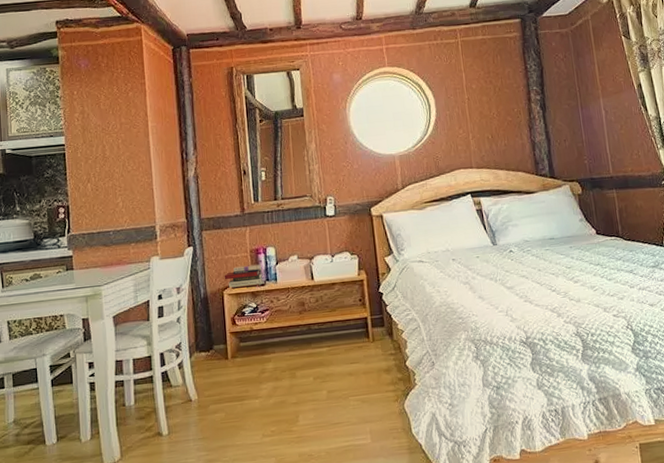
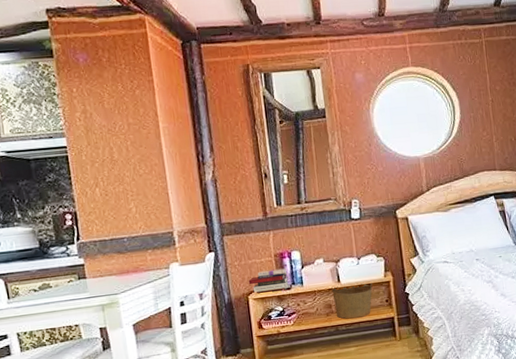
basket: none [305,281,346,319] -> present [331,283,373,320]

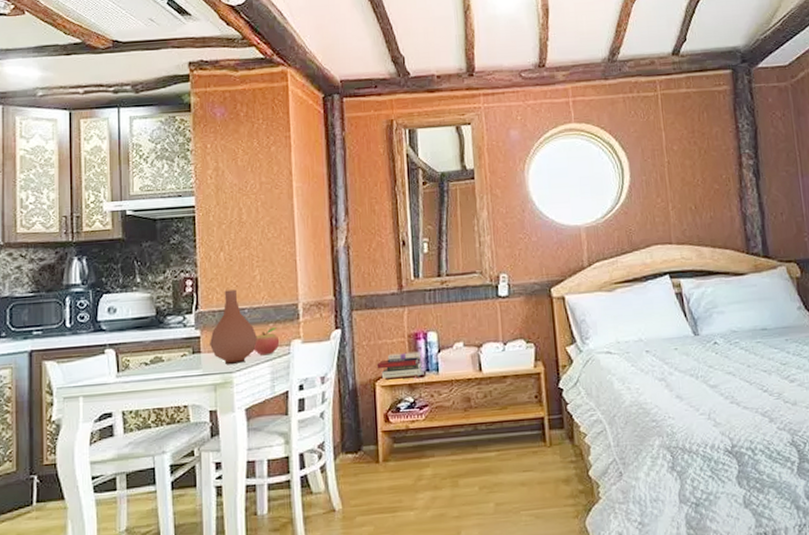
vase: none [93,221,139,287] -> present [210,289,258,364]
fruit: none [135,253,159,278] -> present [253,328,280,356]
basket: present [331,283,373,320] -> none [471,374,520,418]

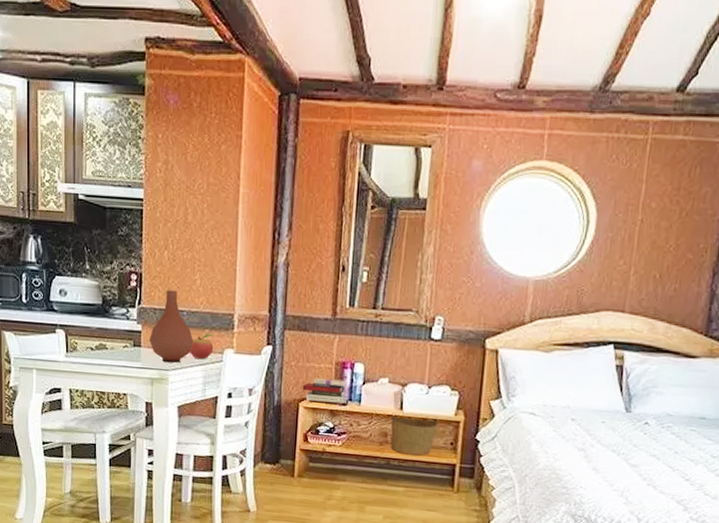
basket: none [471,374,520,418] -> present [390,414,439,457]

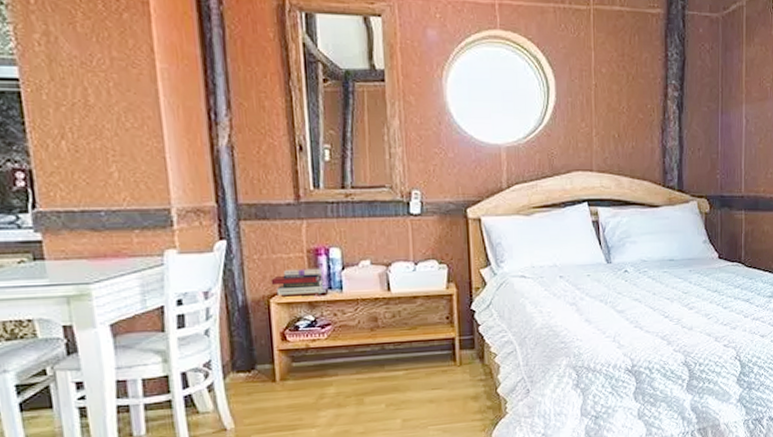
vase: present [150,290,194,363] -> none [55,187,121,274]
fruit: present [189,334,214,360] -> none [115,235,150,266]
basket: present [390,414,439,457] -> none [379,294,431,338]

